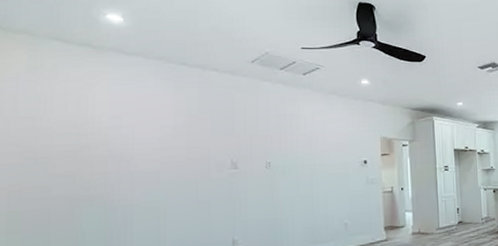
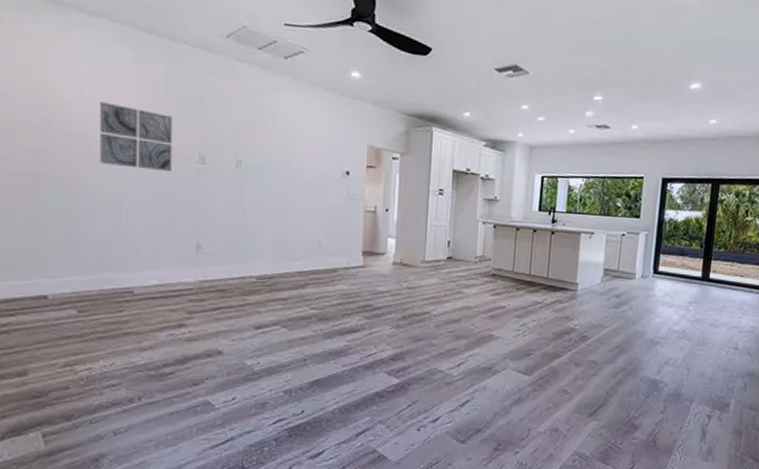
wall art: none [136,126,206,180] -> present [99,102,173,173]

